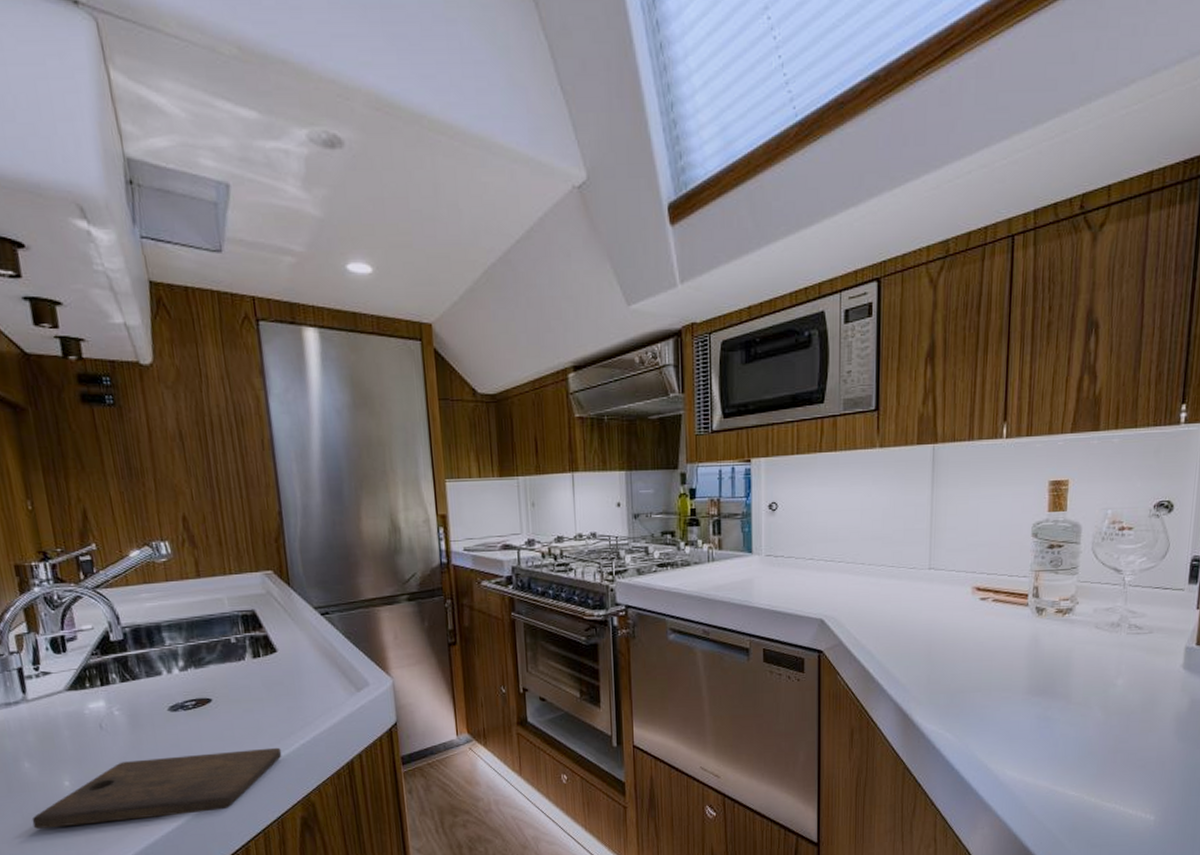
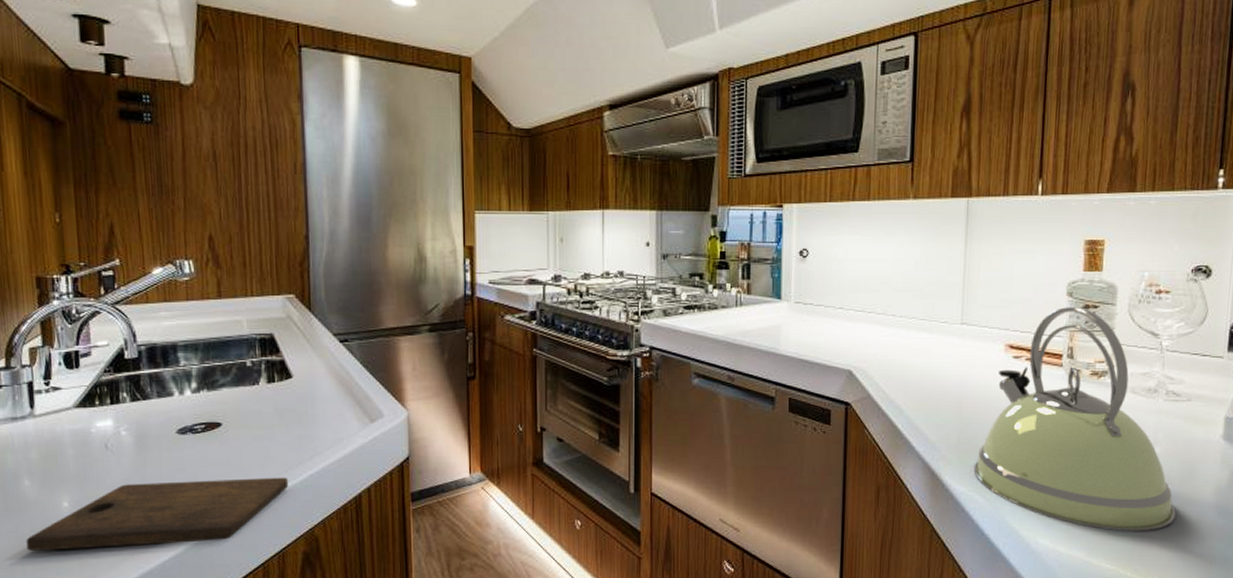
kettle: none [943,547,1137,761] -> present [973,307,1176,533]

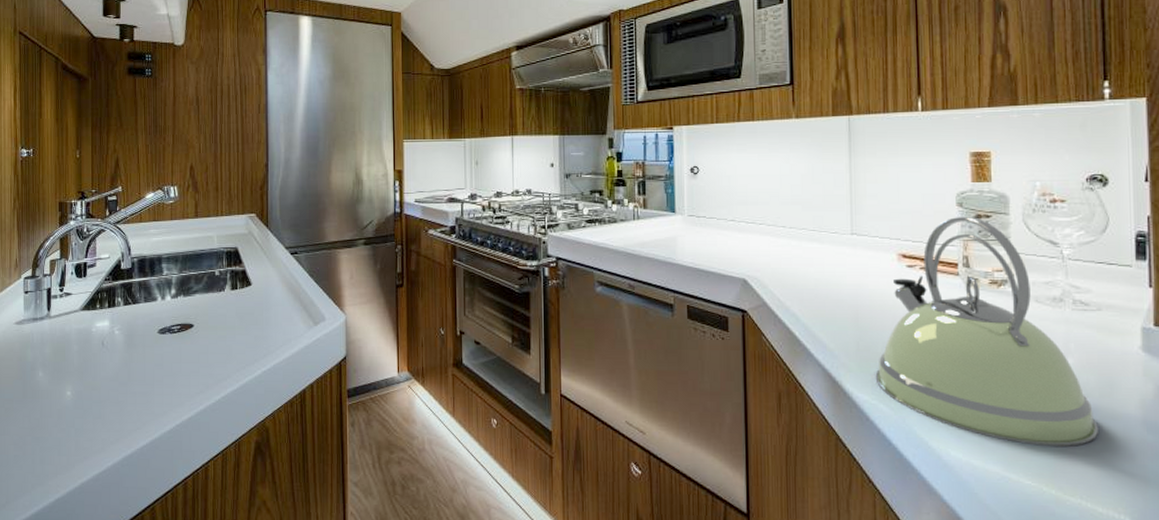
cutting board: present [26,477,289,551] -> none [36,373,246,434]

